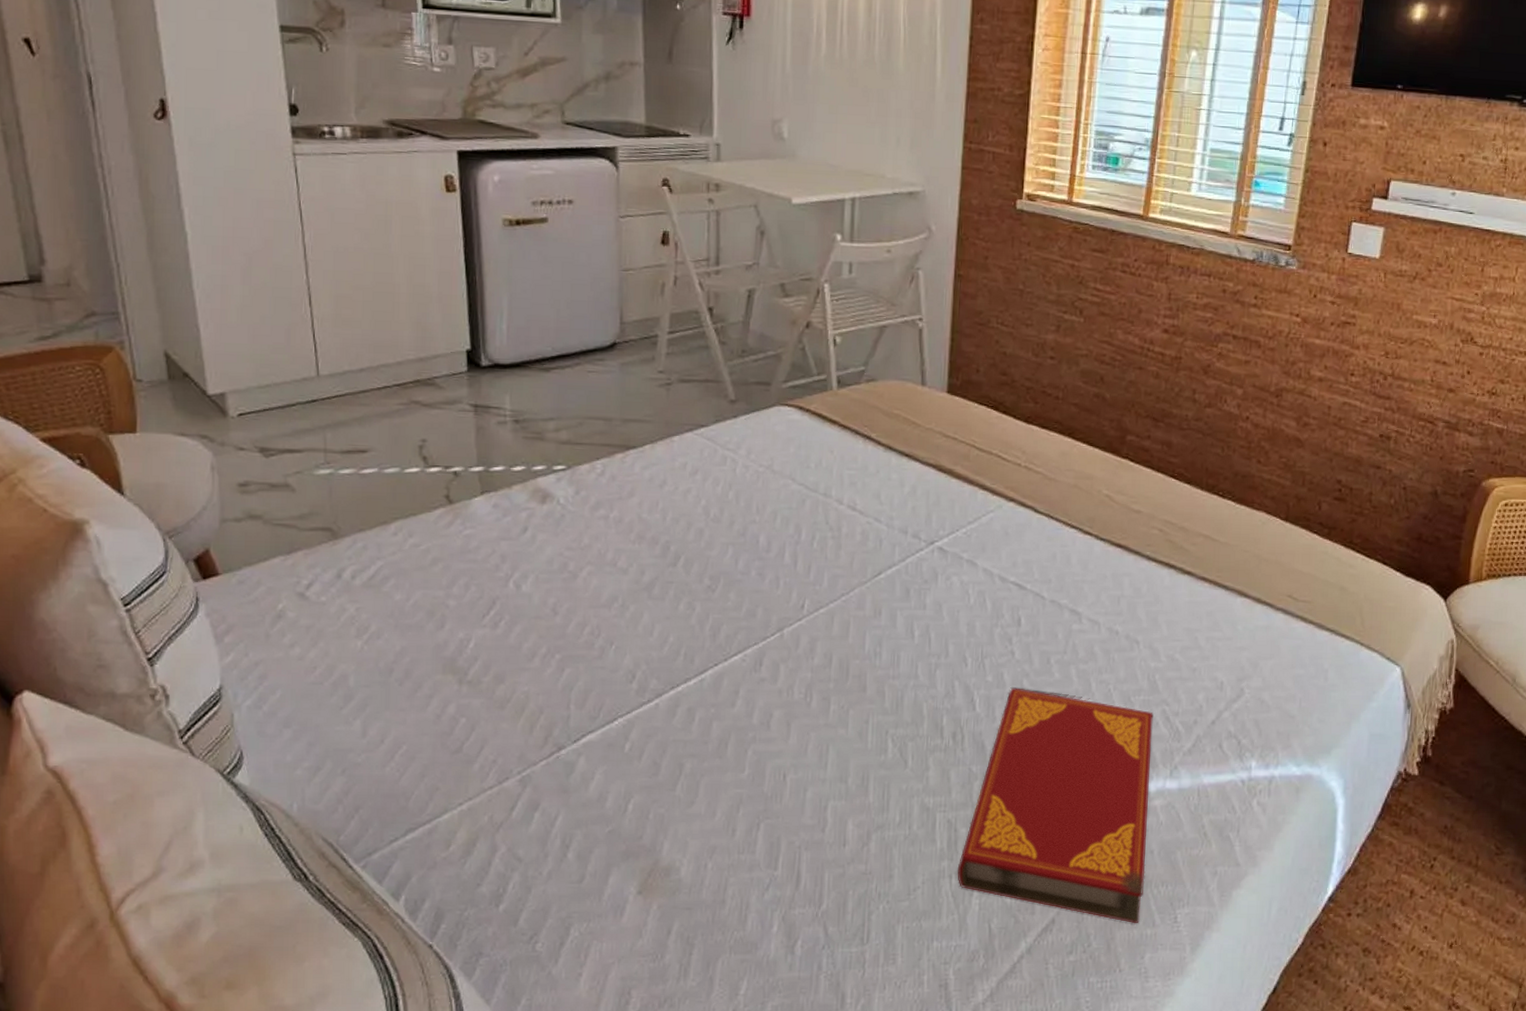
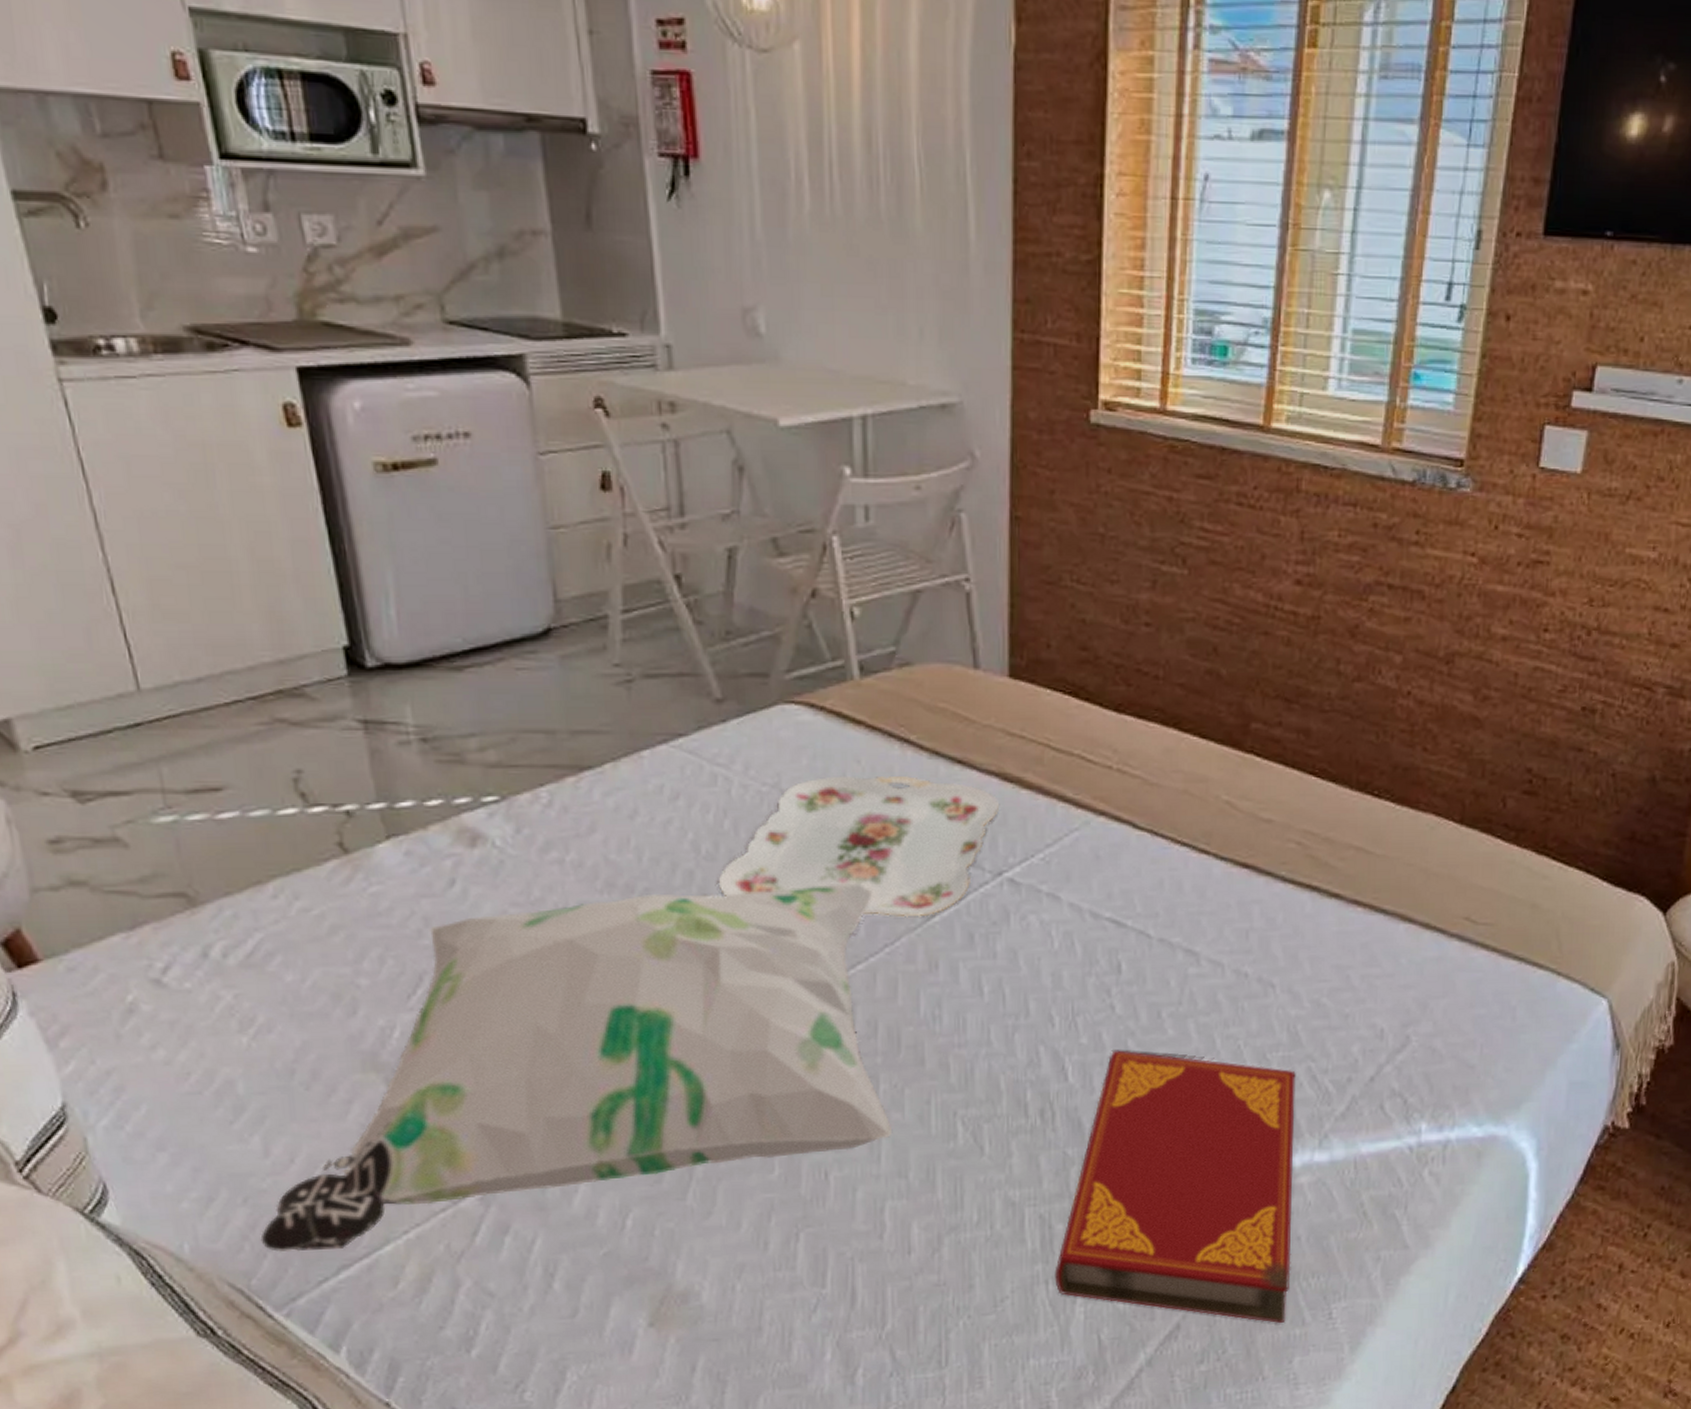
decorative pillow: none [351,544,838,815] -> present [260,883,893,1253]
serving tray: none [722,462,935,574] -> present [719,775,1000,918]

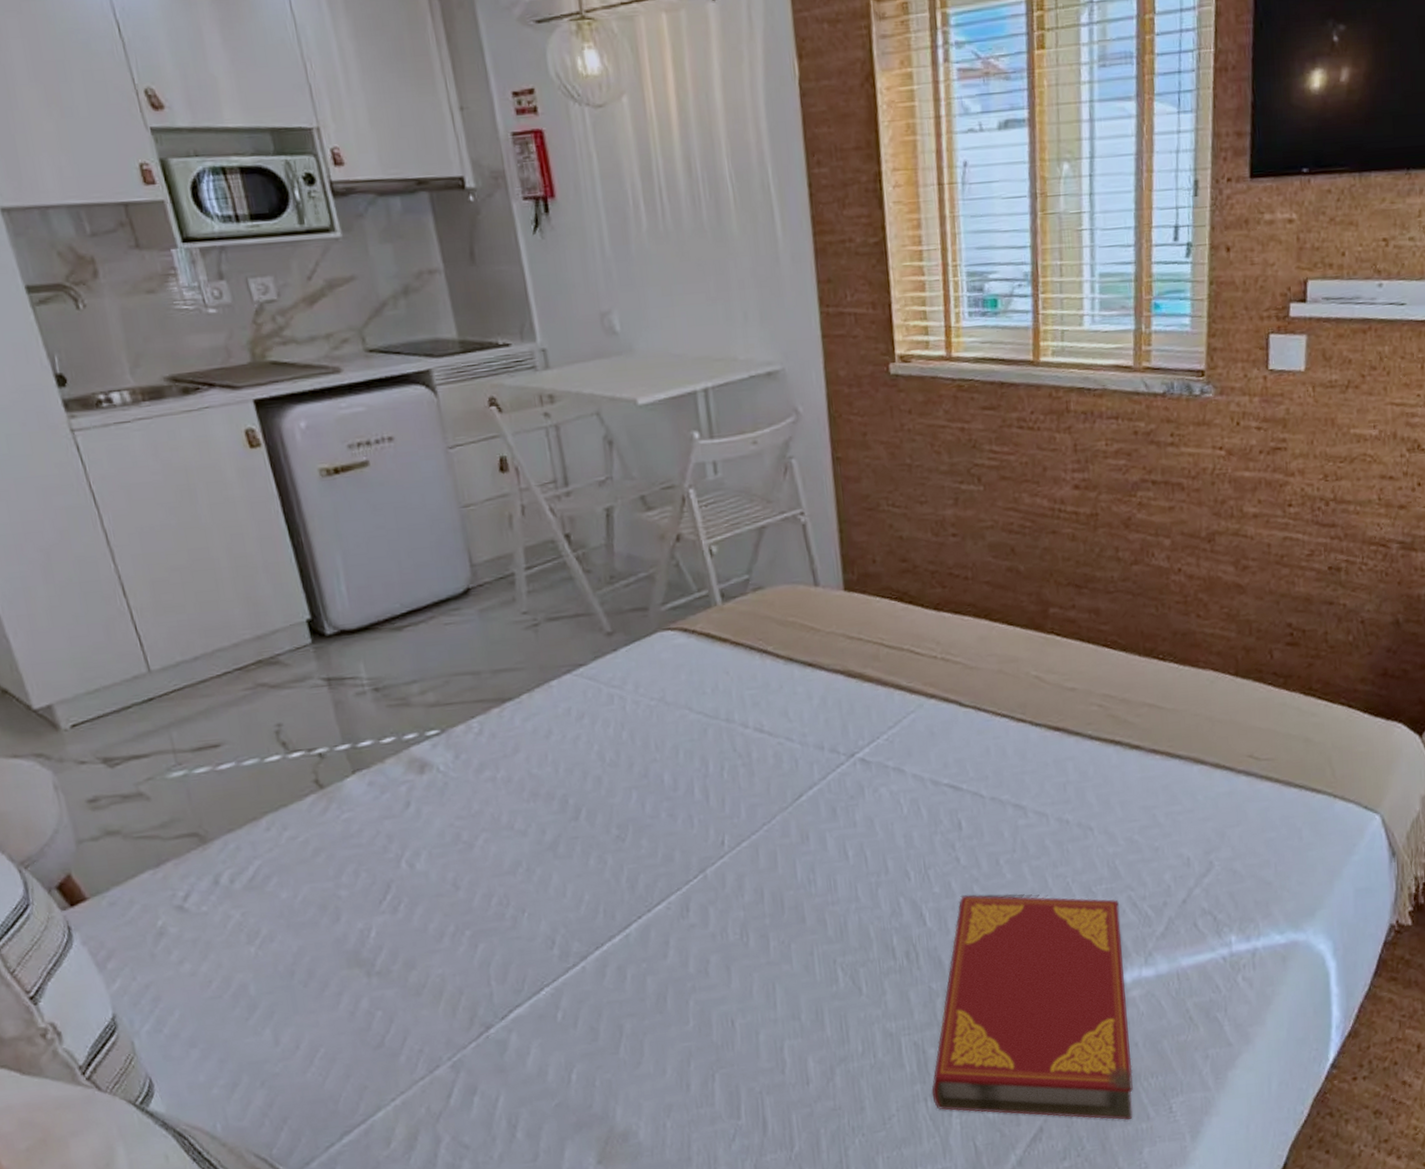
decorative pillow: present [260,883,893,1253] -> none [277,774,785,1125]
serving tray: present [719,775,1000,918] -> none [622,681,847,800]

